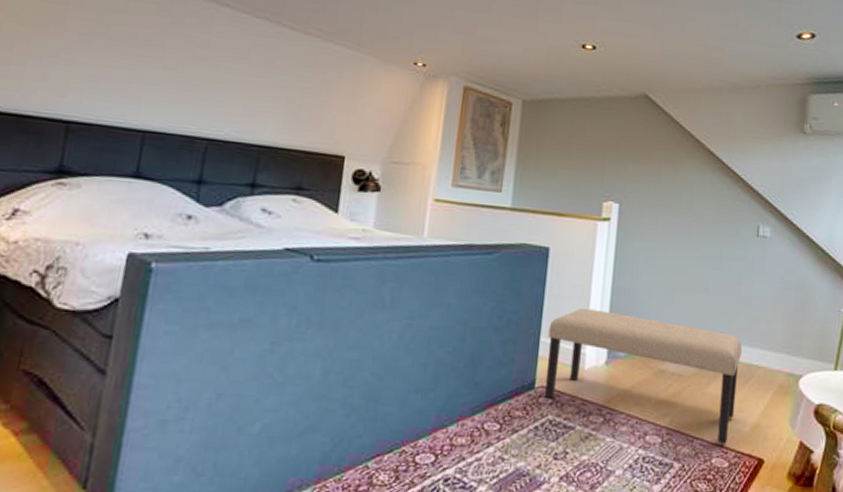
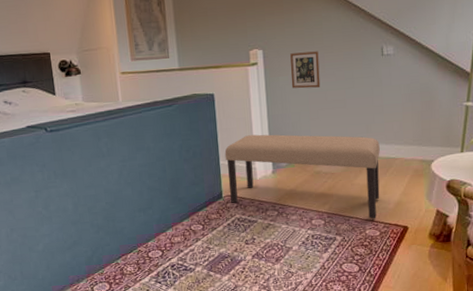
picture frame: none [647,214,685,262] -> present [290,51,321,89]

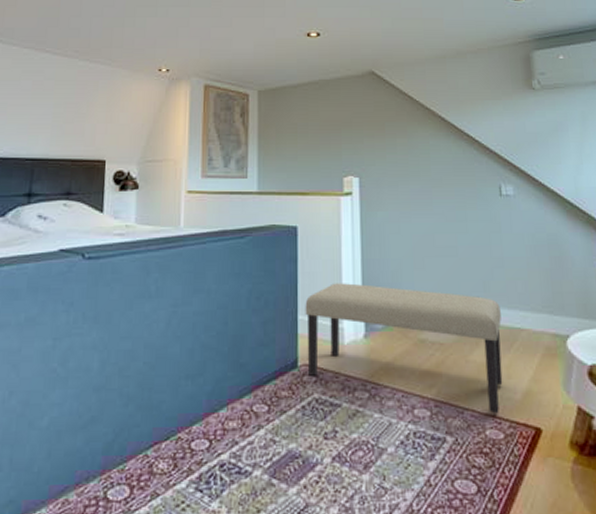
picture frame: present [290,51,321,89] -> none [391,184,427,229]

